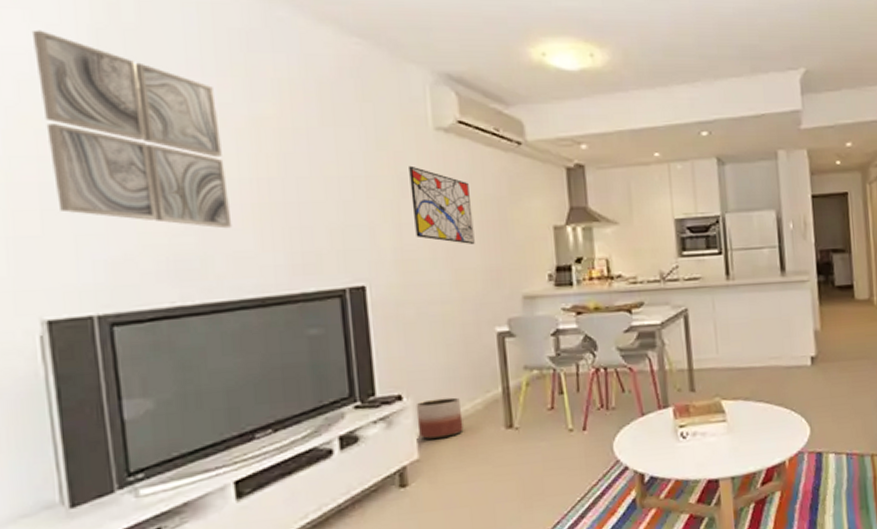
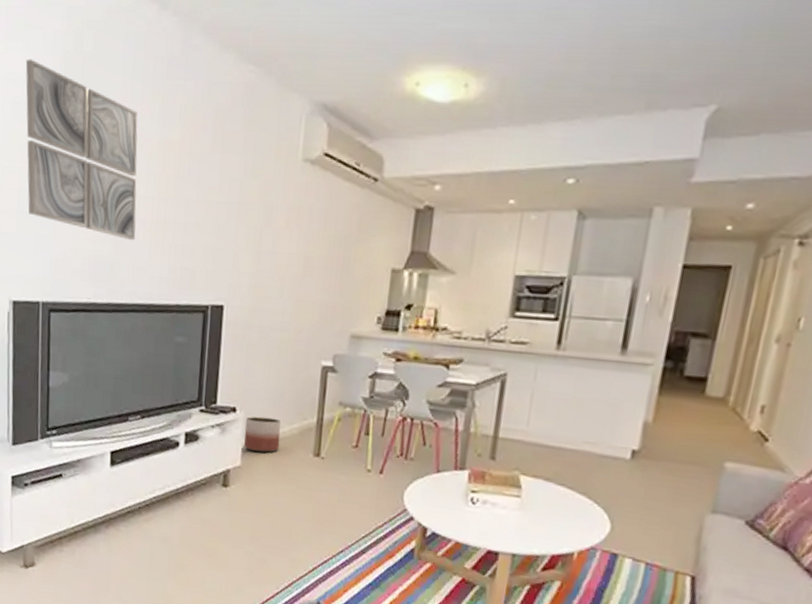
wall art: present [409,165,475,244] -> none [270,195,323,278]

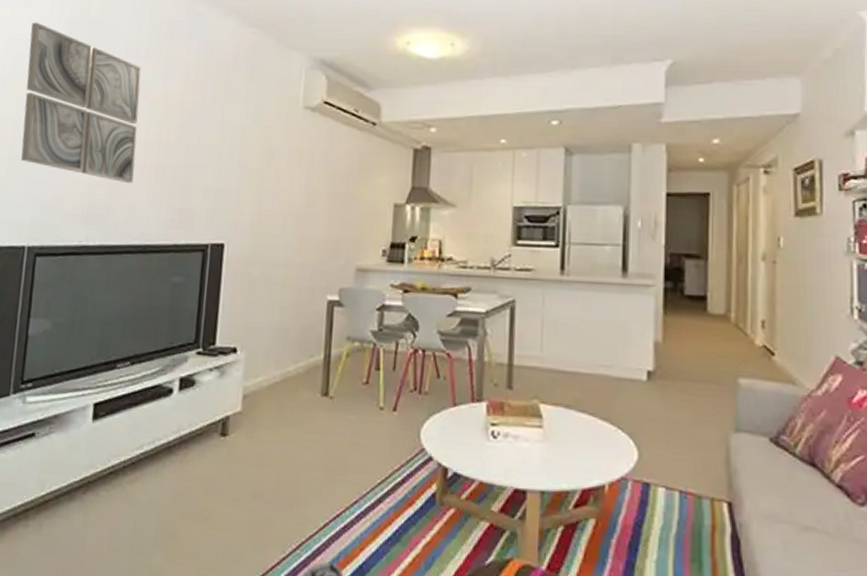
planter: present [243,416,281,453] -> none [245,356,286,395]

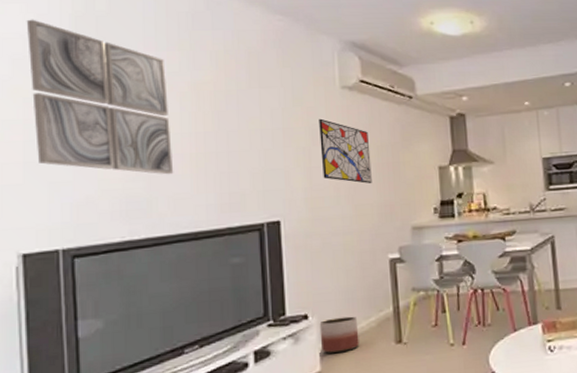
planter: none [245,356,286,395] -> present [319,316,359,353]
wall art: none [272,139,325,214] -> present [319,118,372,184]

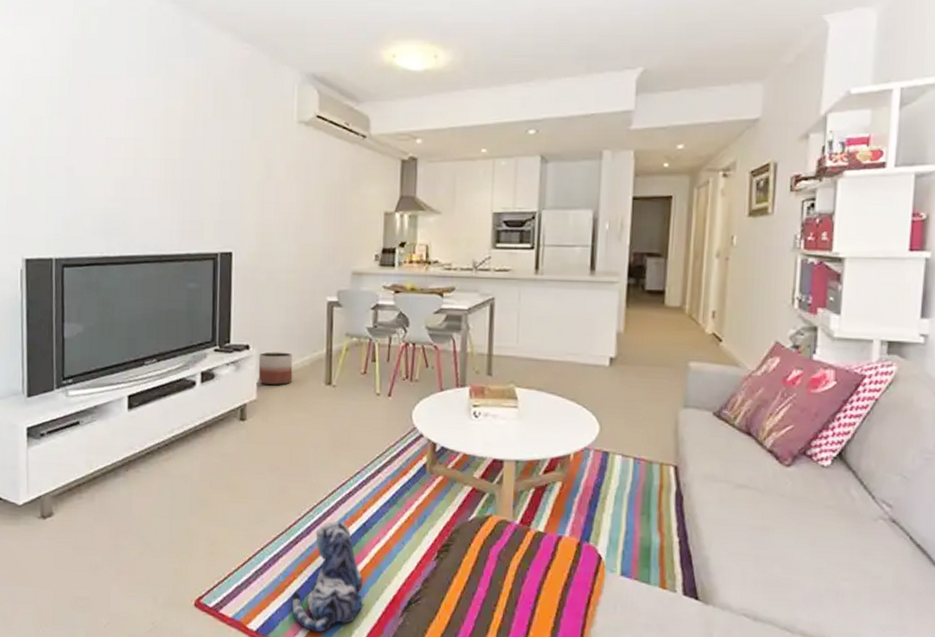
wall art: present [26,19,174,175] -> none [34,41,146,198]
wall art: present [319,118,372,184] -> none [273,153,320,223]

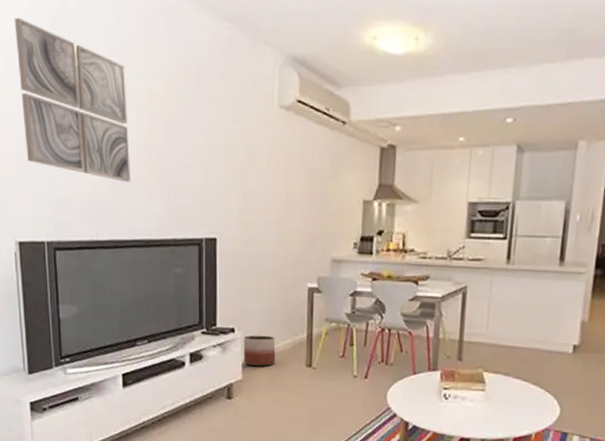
wall art: none [34,41,146,198] -> present [14,17,131,183]

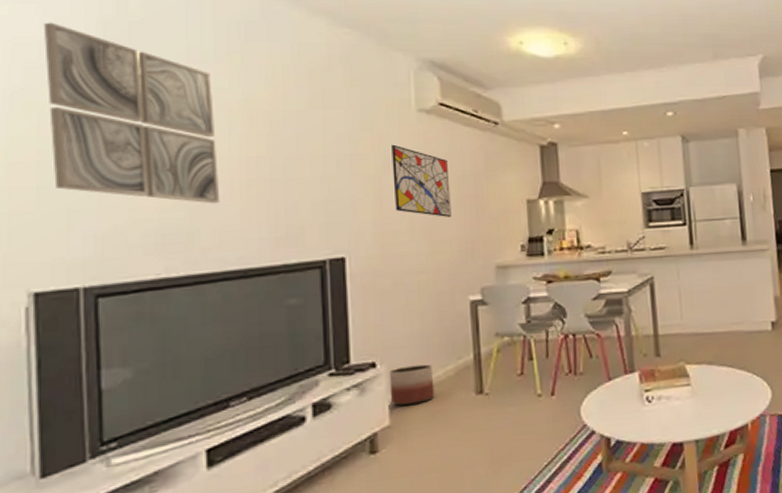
wall art: none [255,139,301,210] -> present [391,144,452,217]

